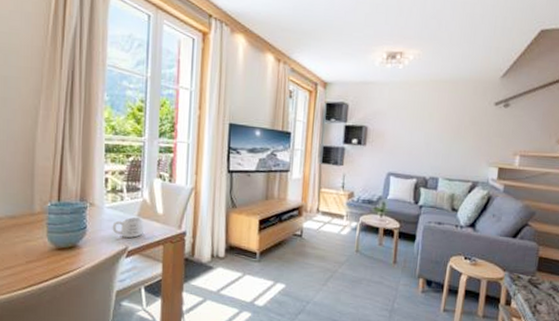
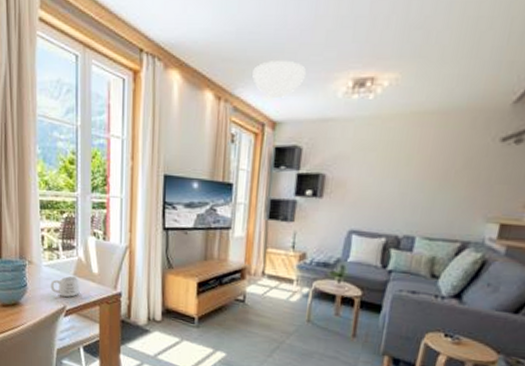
ceiling light: none [307,33,351,64] -> present [252,61,307,99]

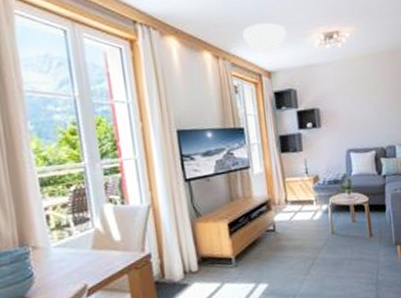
mug: present [50,276,80,297] -> none [64,250,102,276]

